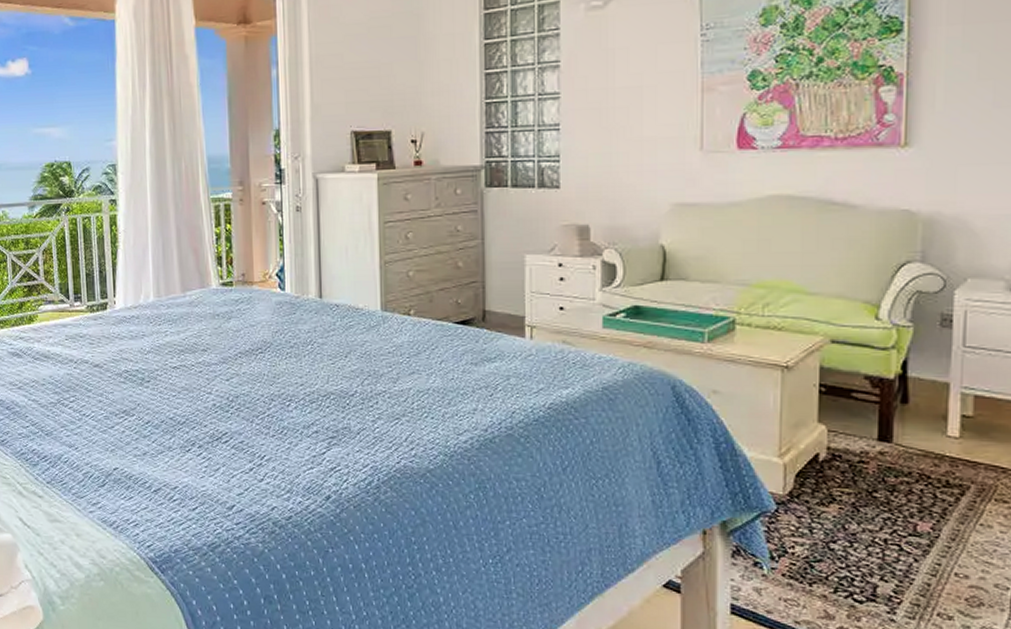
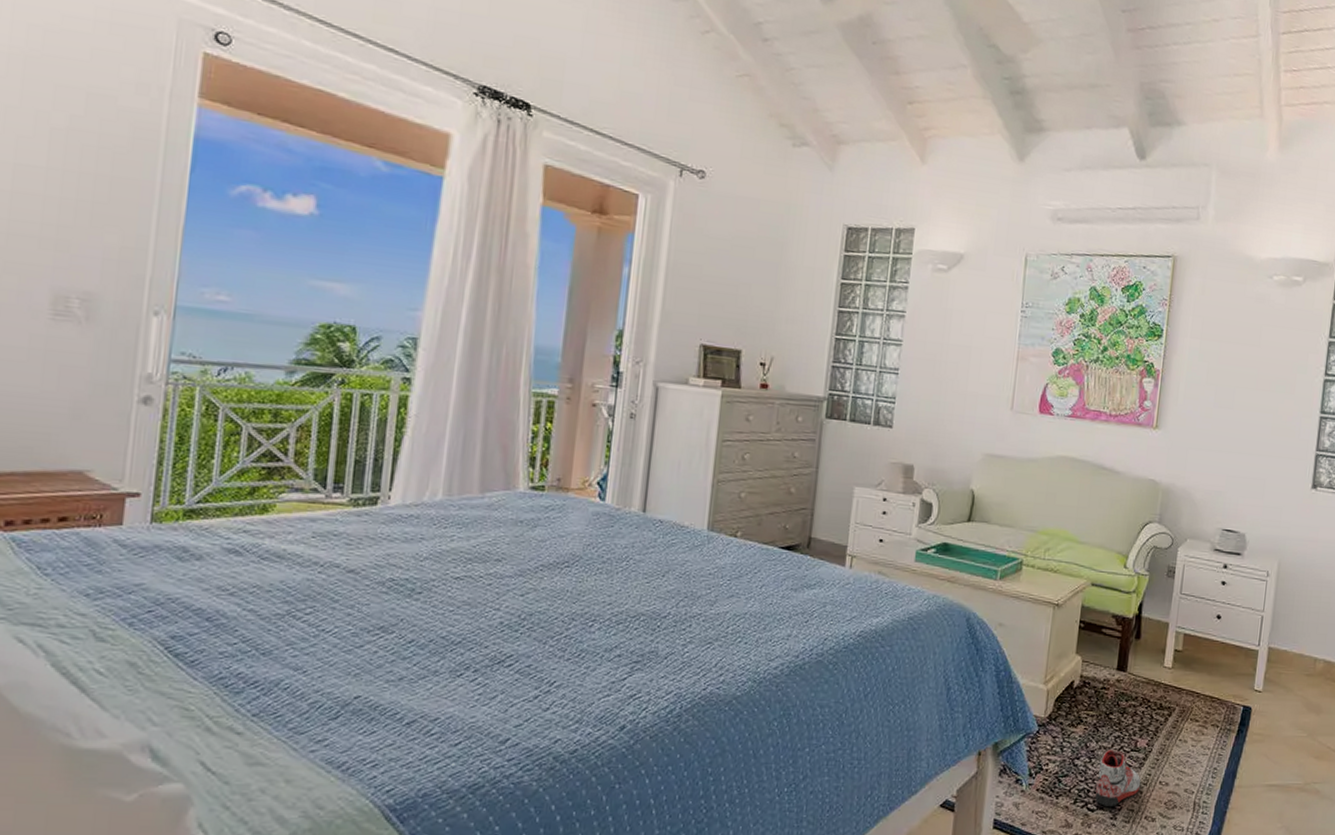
sneaker: none [861,533,928,599] -> present [1095,750,1141,806]

